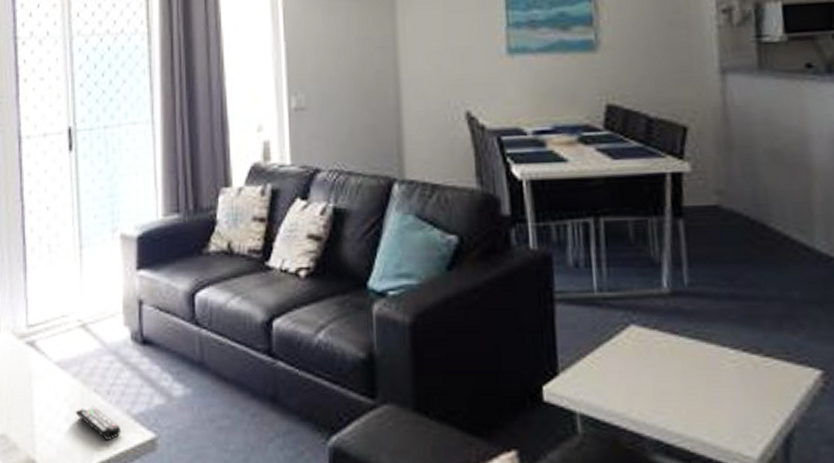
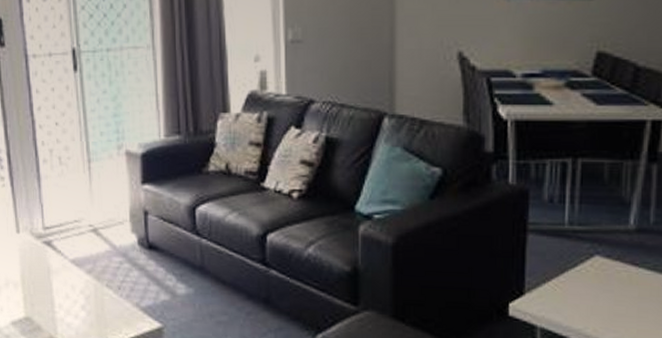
remote control: present [75,405,121,440] -> none [90,297,132,327]

